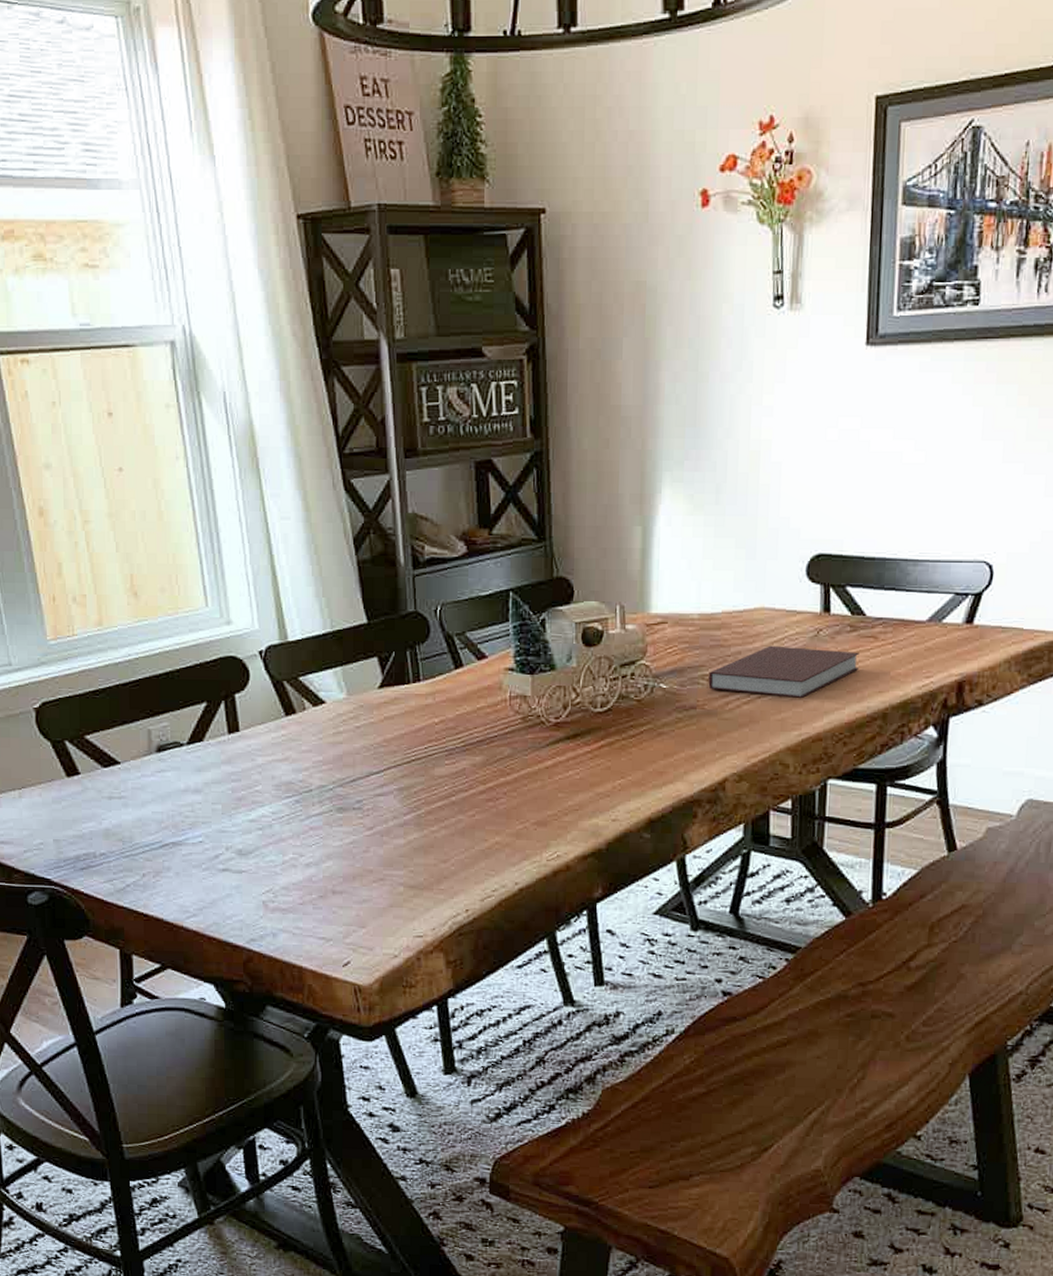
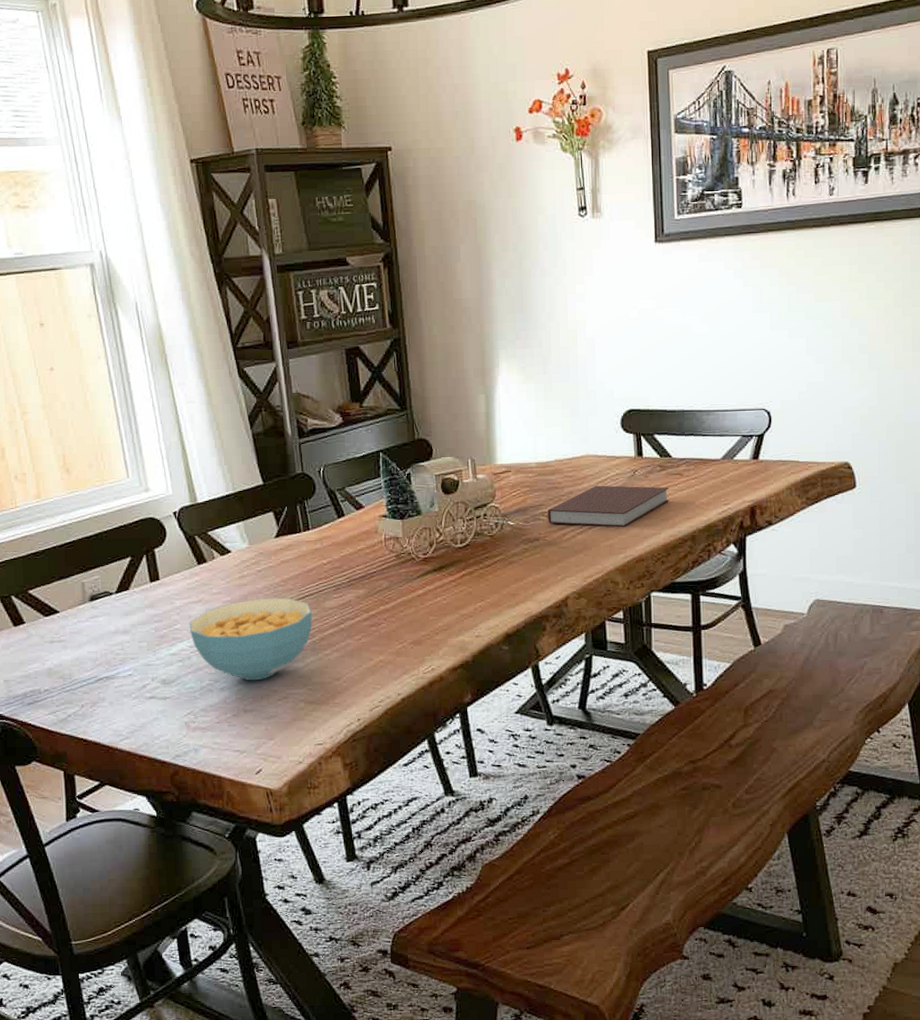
cereal bowl: none [273,760,418,858] -> present [190,598,312,681]

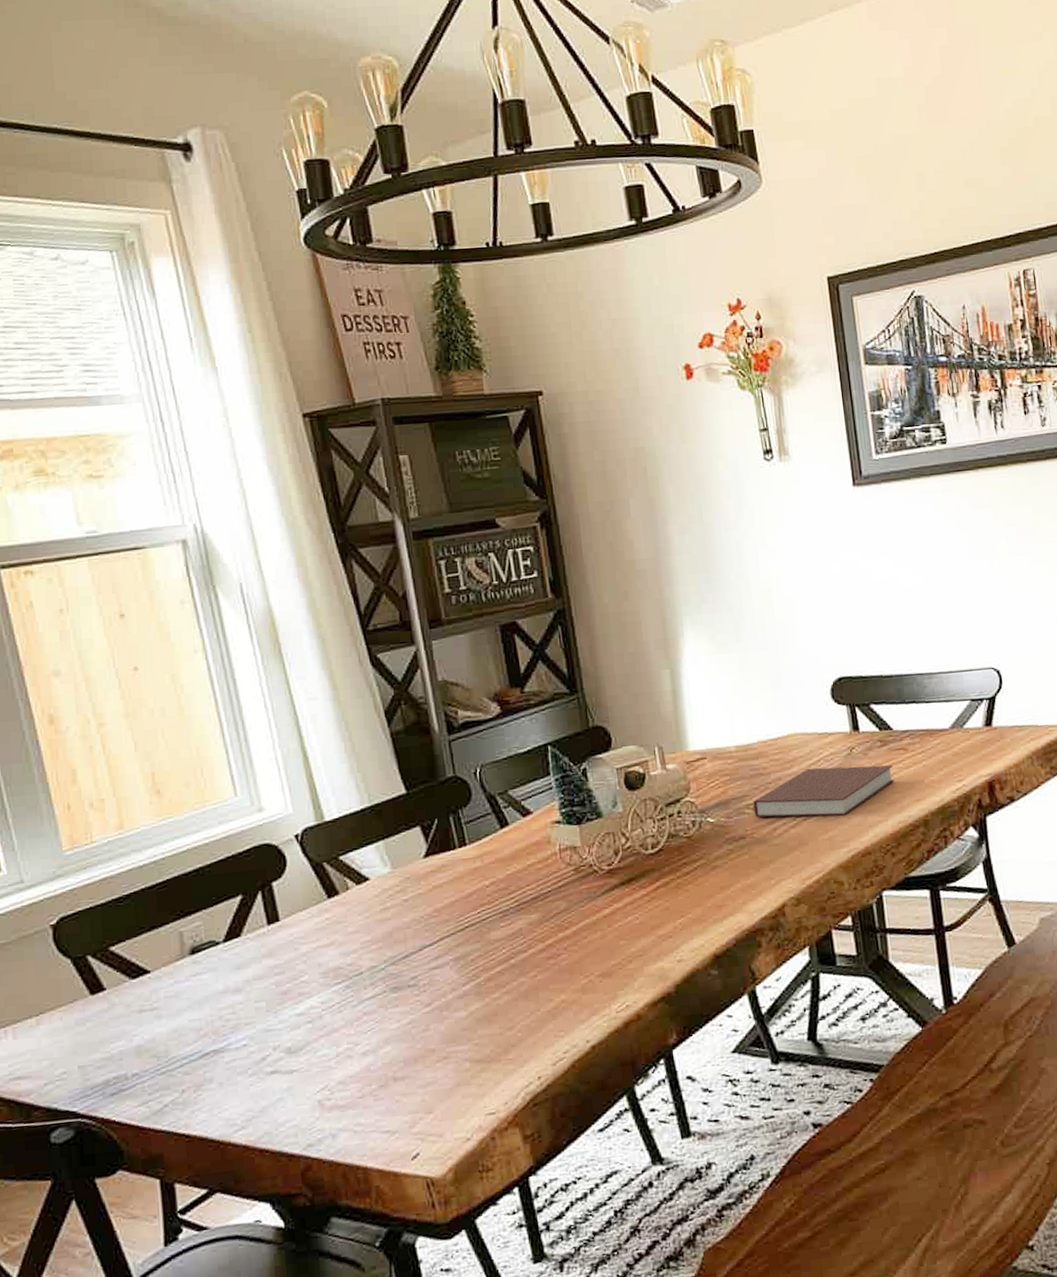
cereal bowl: present [190,598,312,681] -> none [320,931,476,1040]

